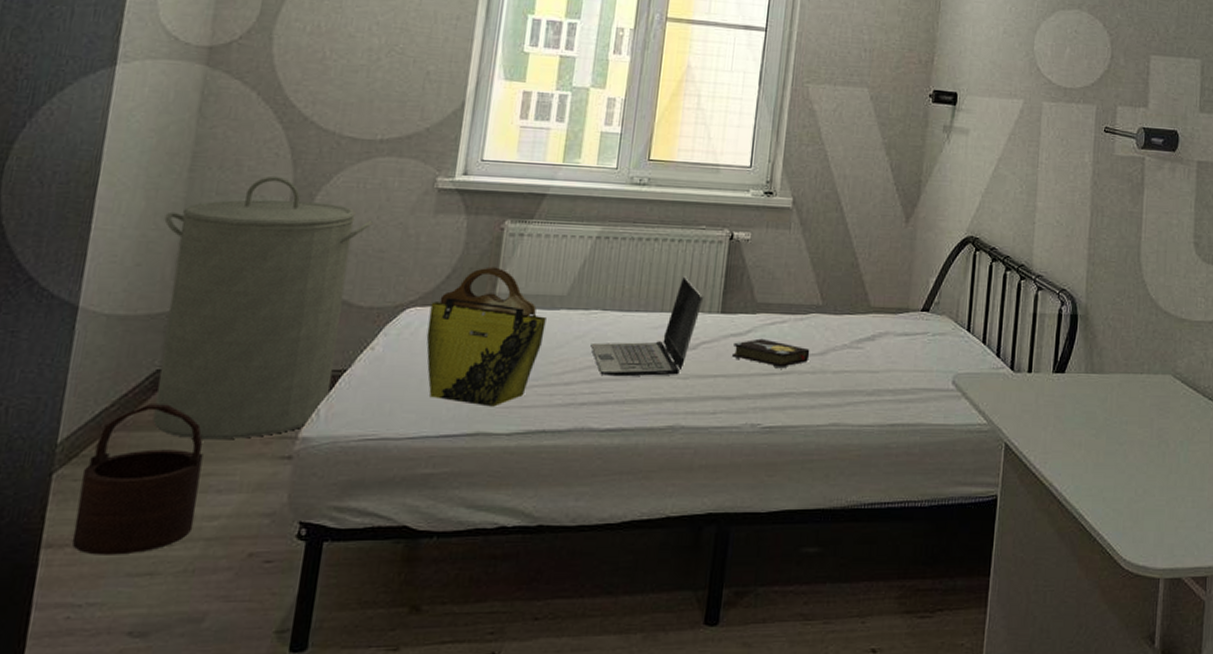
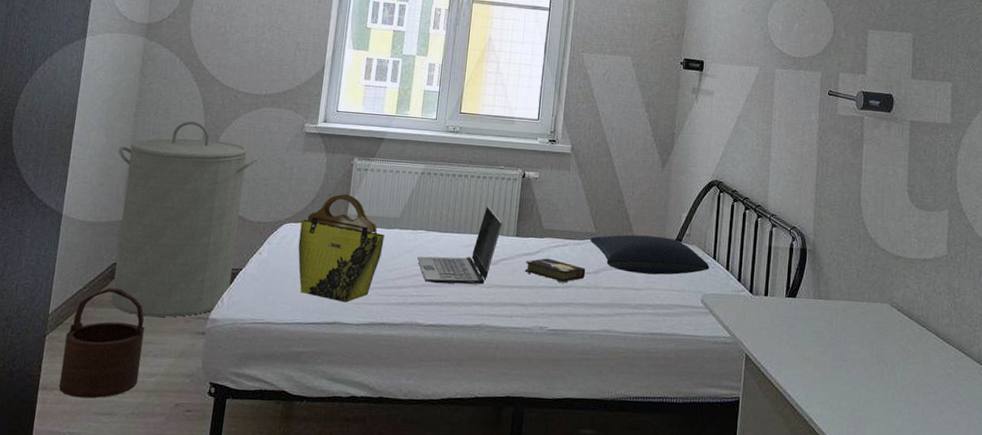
pillow: none [815,305,963,353] -> present [590,234,710,275]

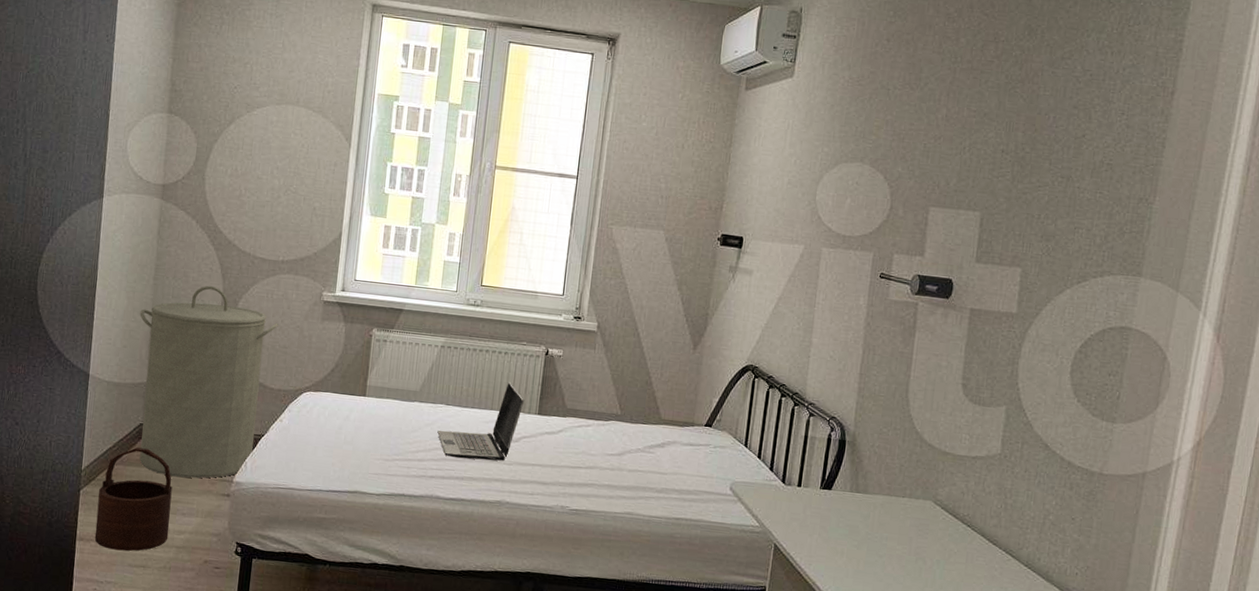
tote bag: present [298,194,385,303] -> none [318,364,404,473]
hardback book: present [524,258,586,283] -> none [546,437,610,464]
pillow: present [590,234,710,275] -> none [614,417,741,461]

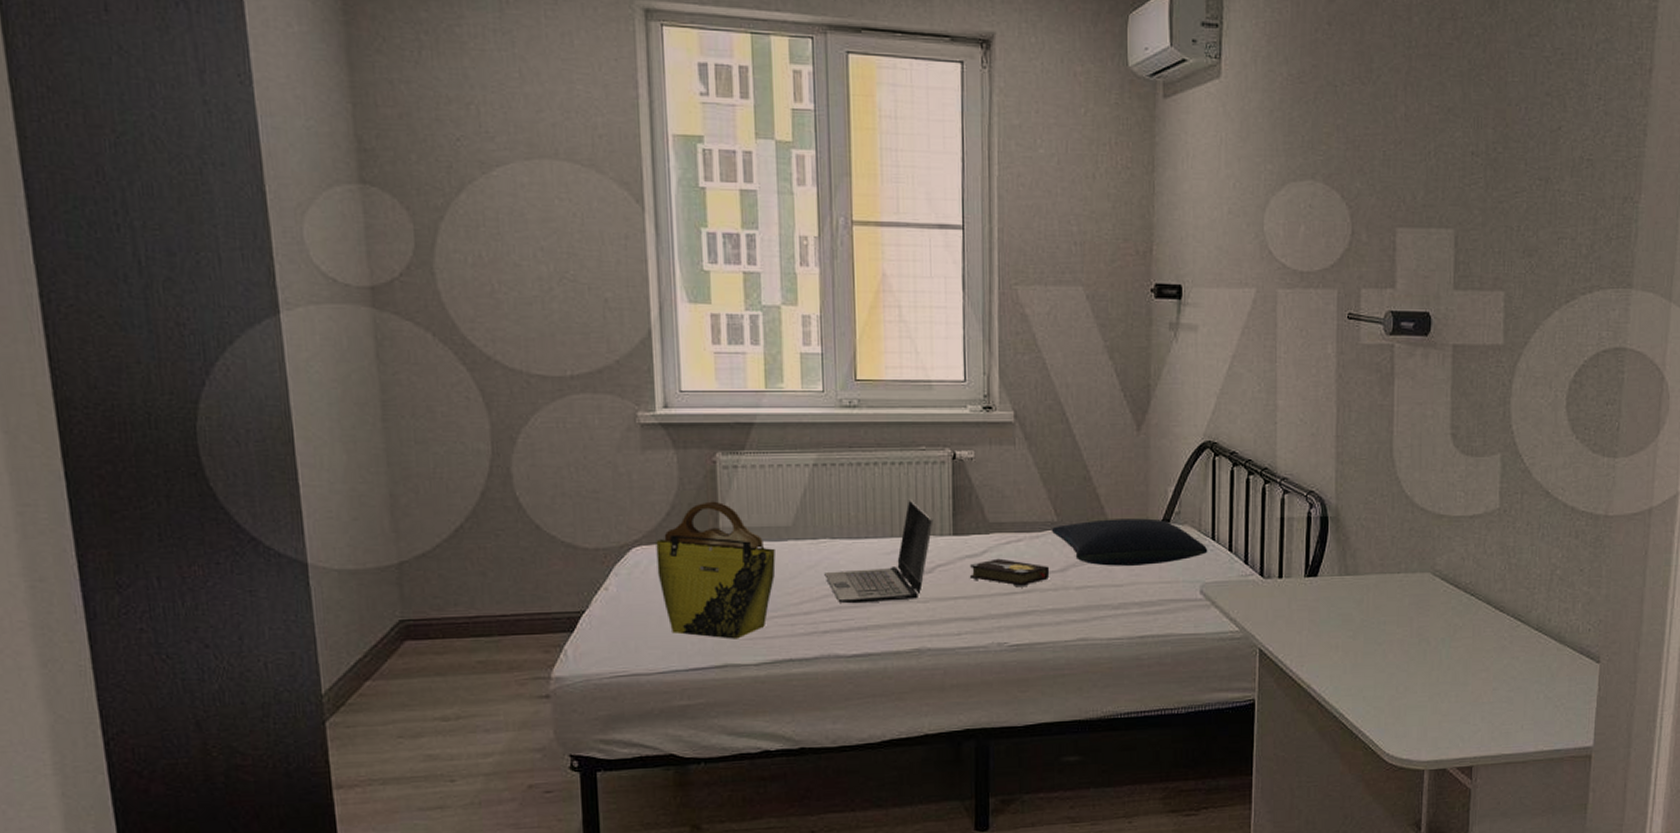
wooden bucket: present [94,447,173,551] -> none [353,652,470,793]
laundry hamper: present [139,285,278,479] -> none [369,420,581,684]
tote bag: none [318,364,404,473] -> present [656,501,776,639]
hardback book: none [546,437,610,464] -> present [969,558,1050,588]
pillow: none [614,417,741,461] -> present [1051,518,1208,566]

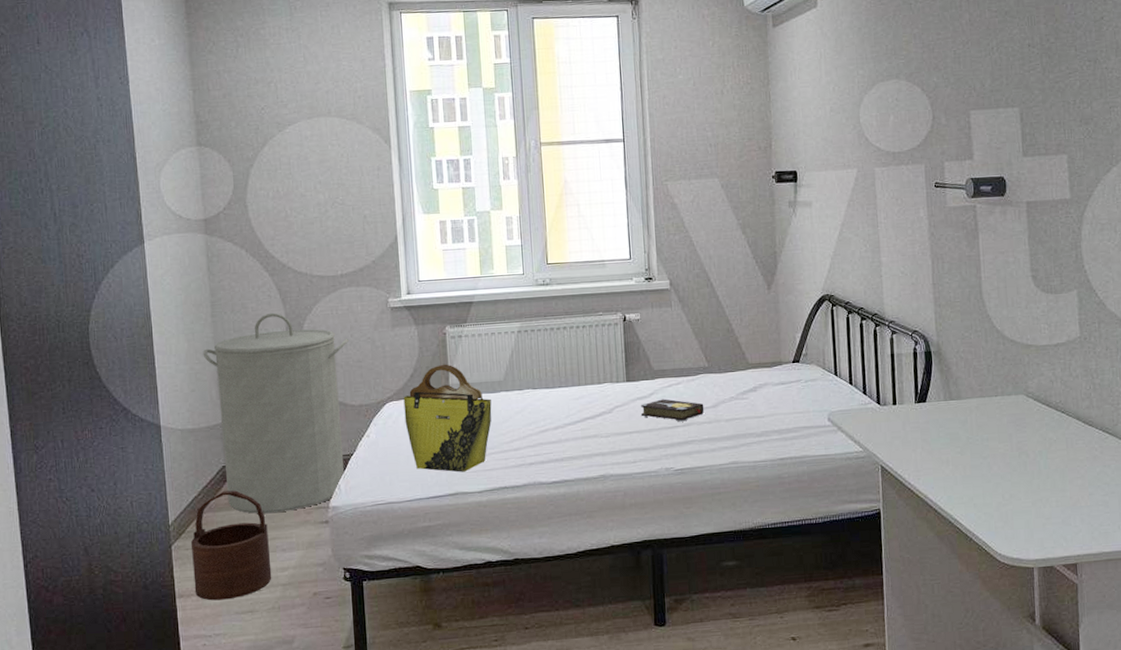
wooden bucket: none [353,652,470,793] -> present [190,490,272,601]
laundry hamper: none [369,420,581,684] -> present [203,312,349,514]
laptop computer: present [824,500,934,604] -> none [529,355,611,441]
pillow: present [1051,518,1208,566] -> none [703,360,832,401]

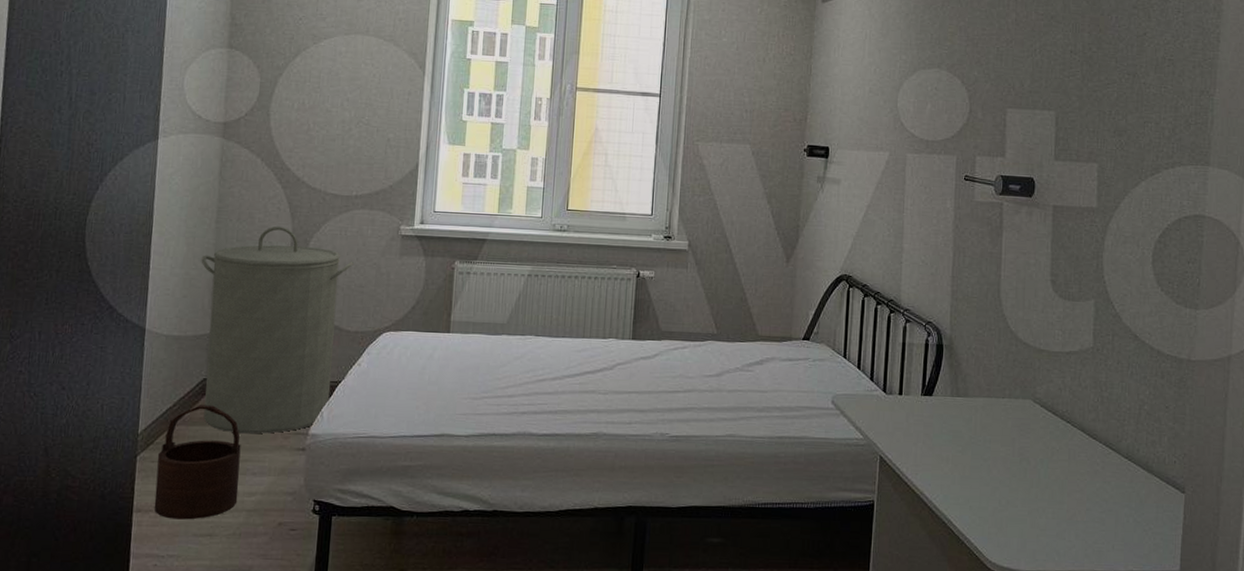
tote bag: present [403,364,492,472] -> none [399,299,491,414]
hardback book: present [640,399,705,422] -> none [642,361,708,387]

